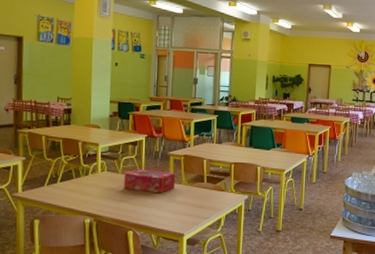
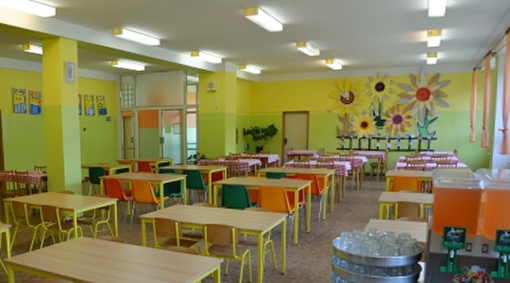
tissue box: present [124,169,176,194] -> none [99,233,149,258]

